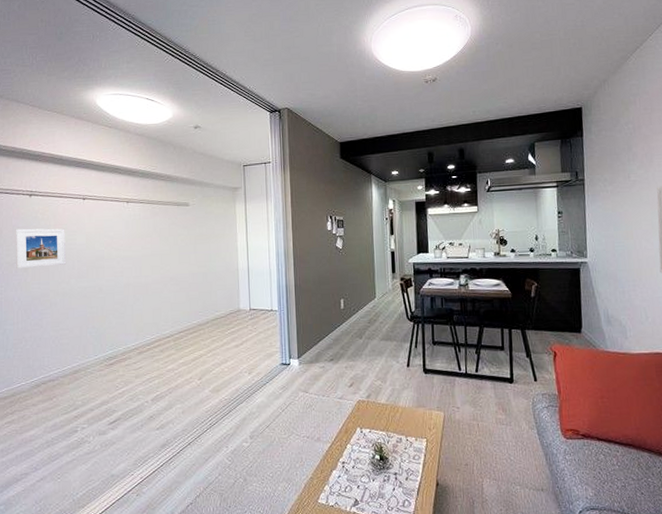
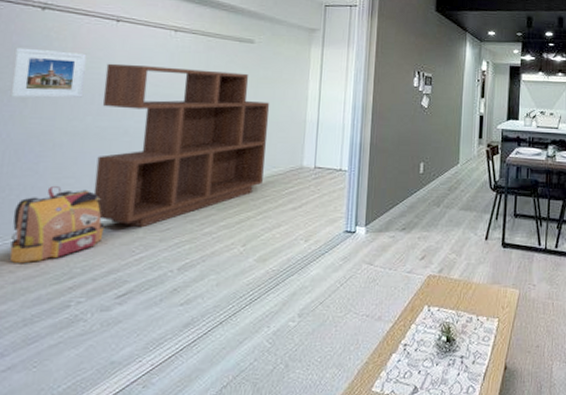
backpack: none [30,337,94,398] -> present [9,186,105,263]
bookcase: none [80,232,209,367] -> present [93,63,270,228]

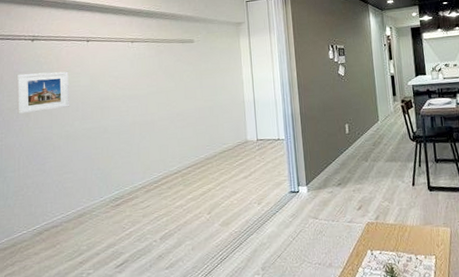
backpack: present [9,186,105,263] -> none [32,181,100,246]
bookcase: present [93,63,270,228] -> none [84,68,217,208]

